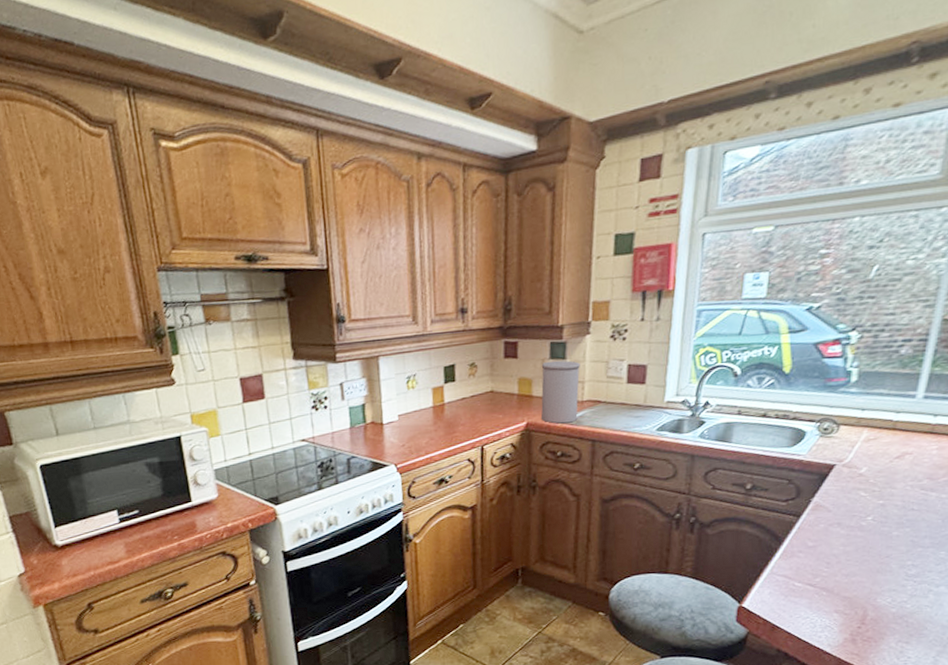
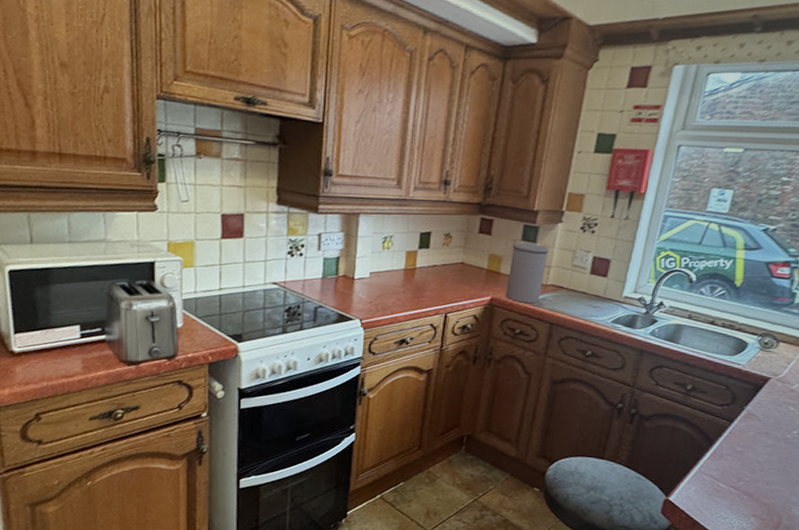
toaster: none [137,455,219,545] -> present [105,279,180,367]

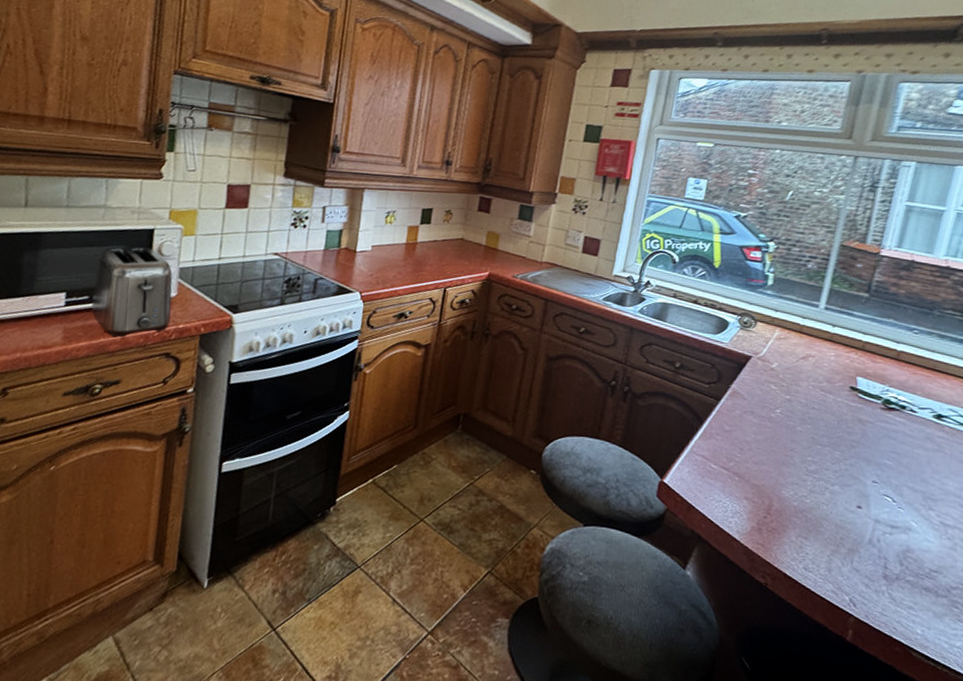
canister: present [506,242,549,304] -> none [503,221,544,280]

